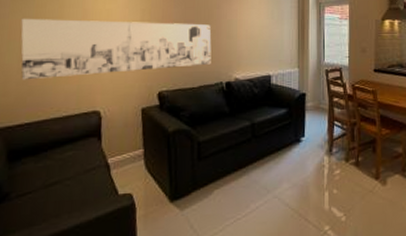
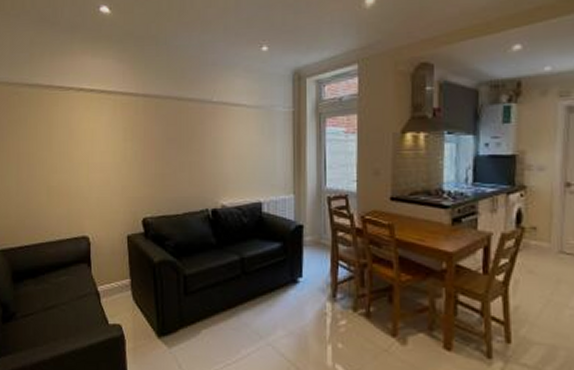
wall art: present [20,19,212,80] -> none [17,140,196,203]

